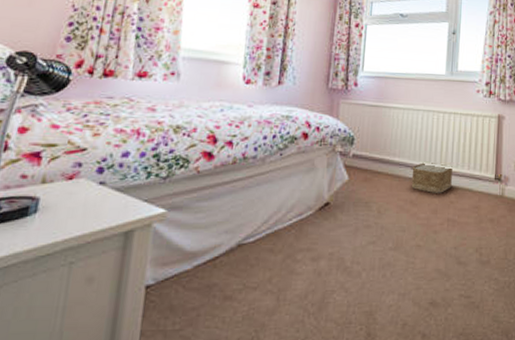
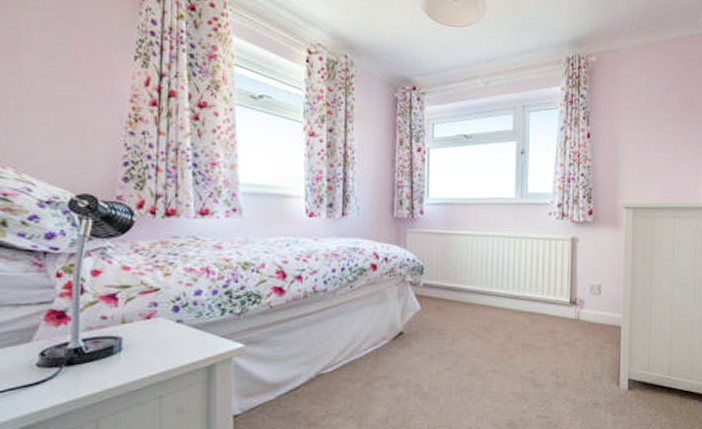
woven basket: present [411,162,452,193] -> none [483,289,526,319]

